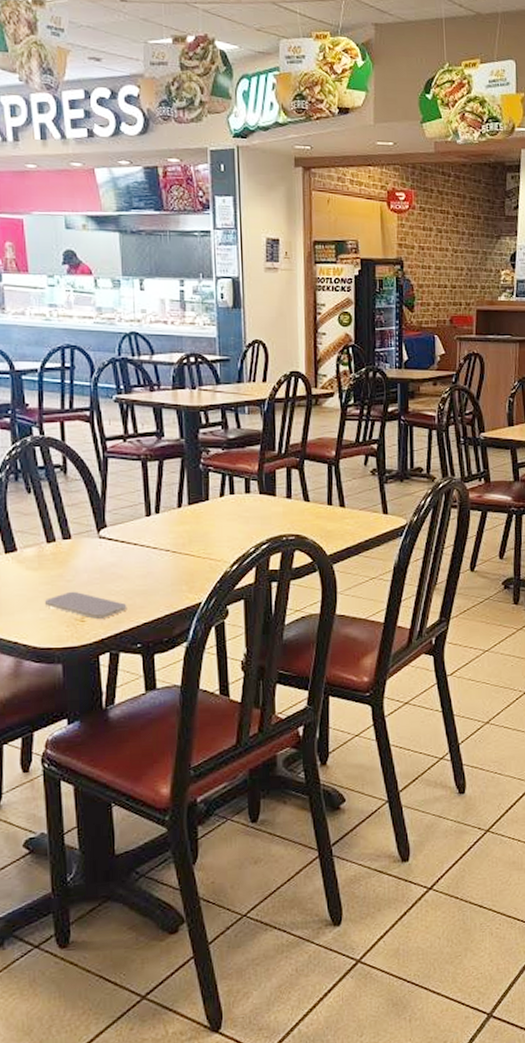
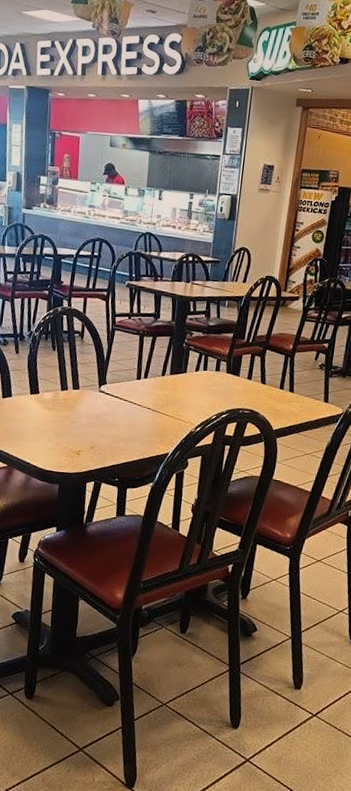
smartphone: present [45,591,127,619] -> none [53,430,113,455]

